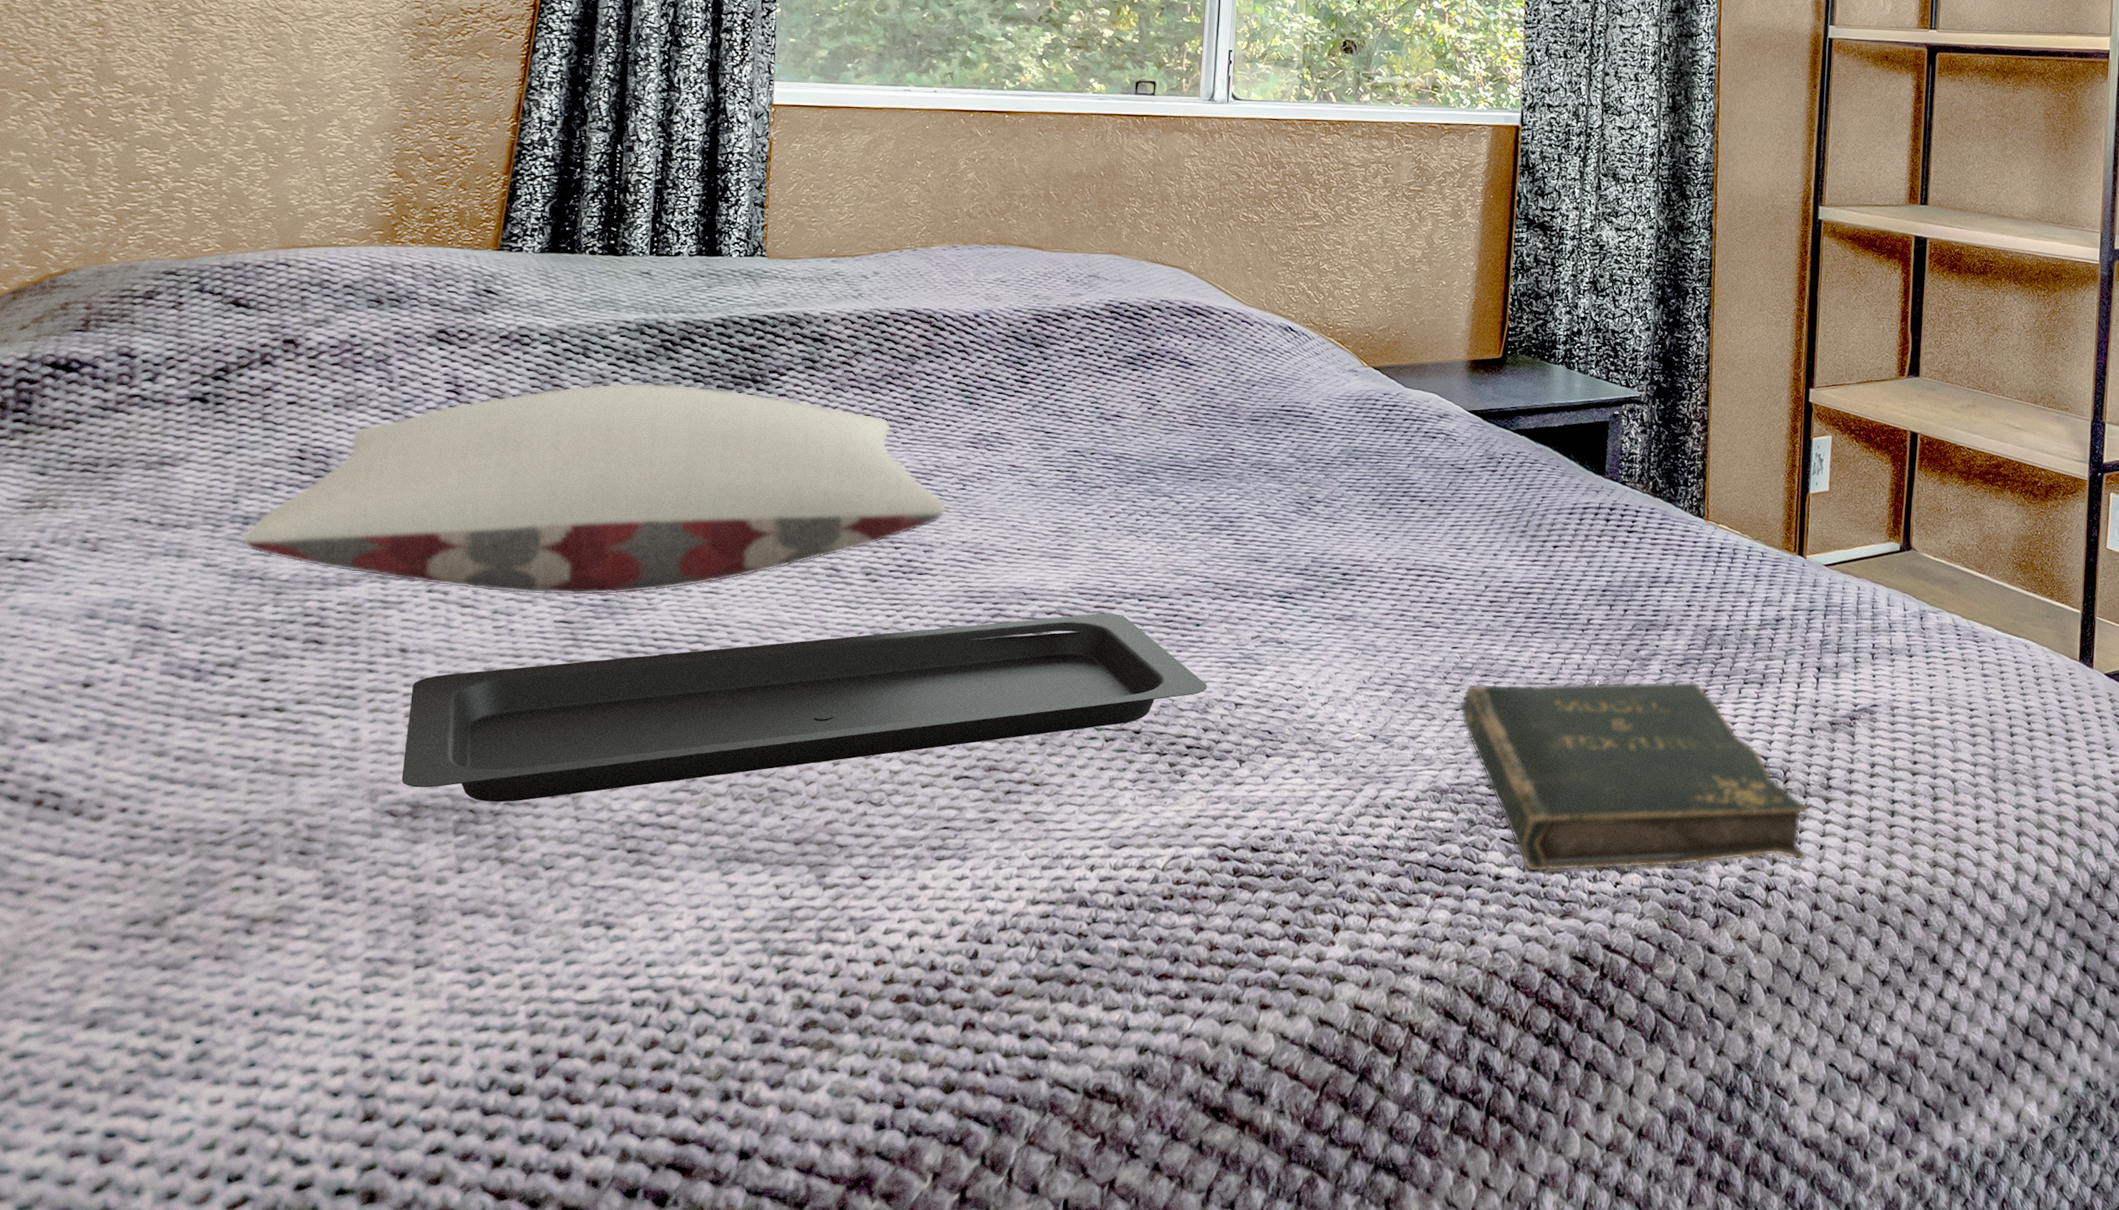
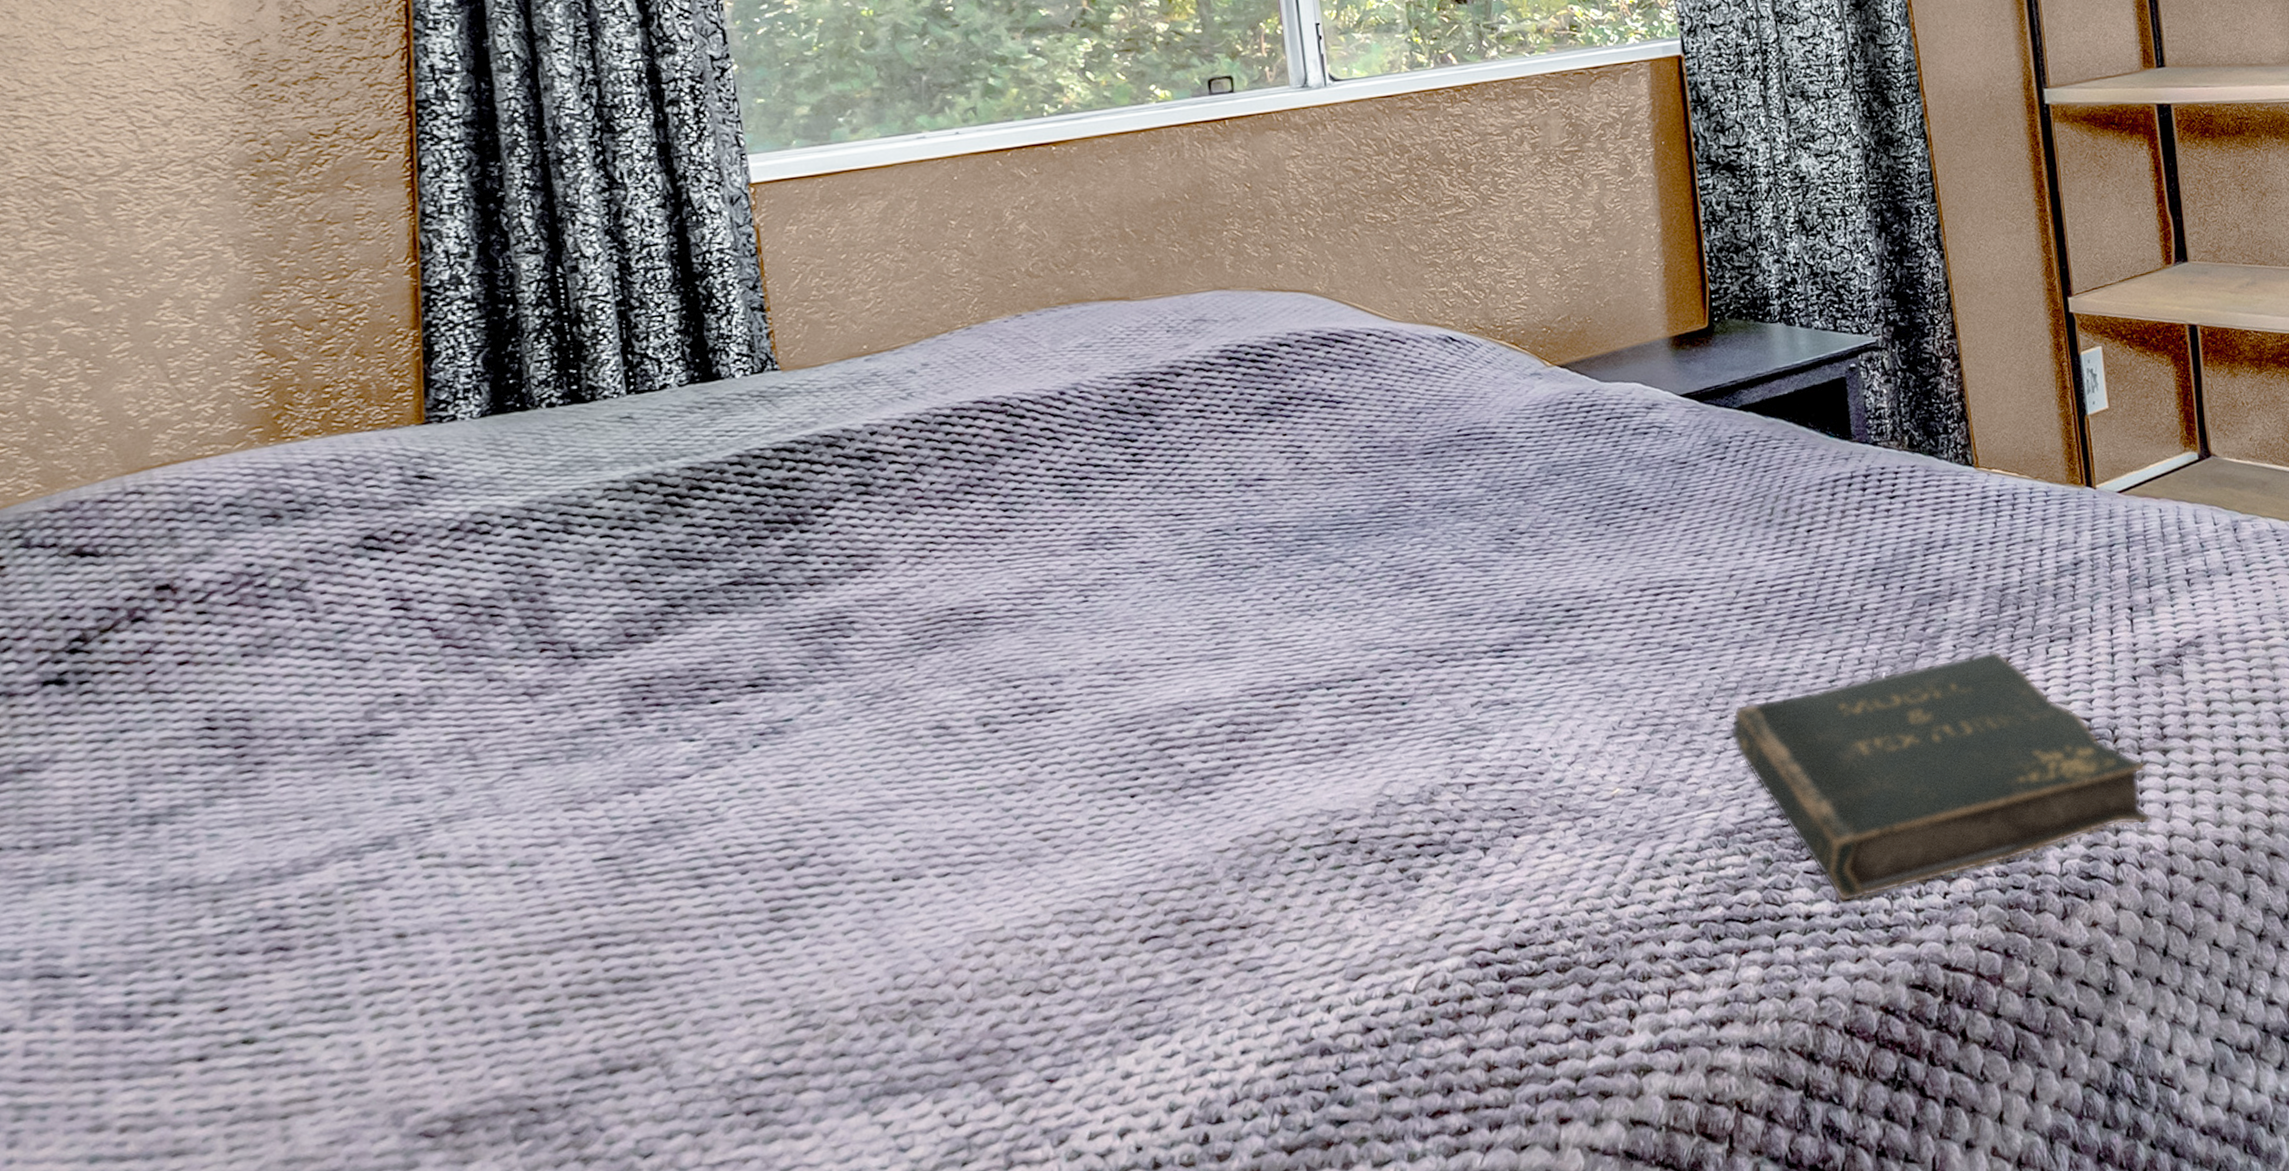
pillow: present [242,382,947,596] -> none [151,534,1070,858]
serving tray: present [401,613,1207,803] -> none [422,710,1429,1098]

